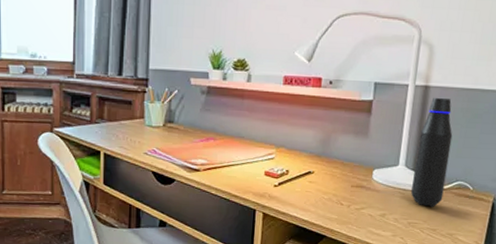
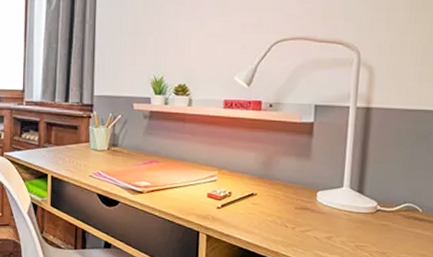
water bottle: present [411,98,453,207] -> none [357,119,398,230]

